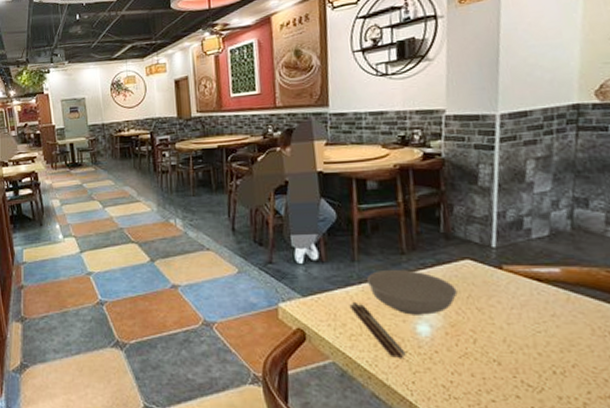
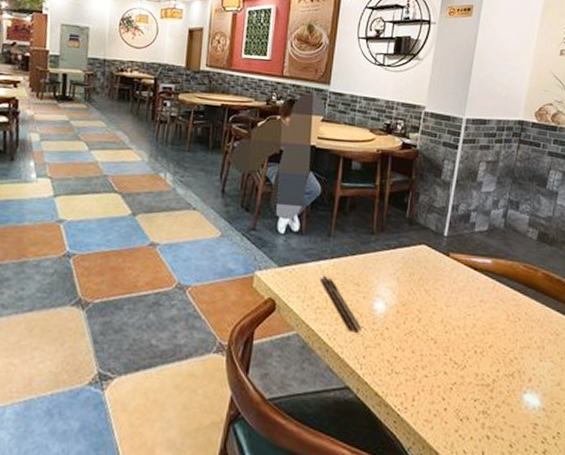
bowl: present [366,269,458,315] -> none [338,247,412,293]

